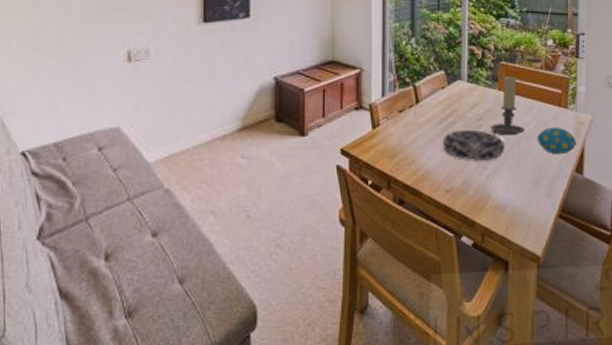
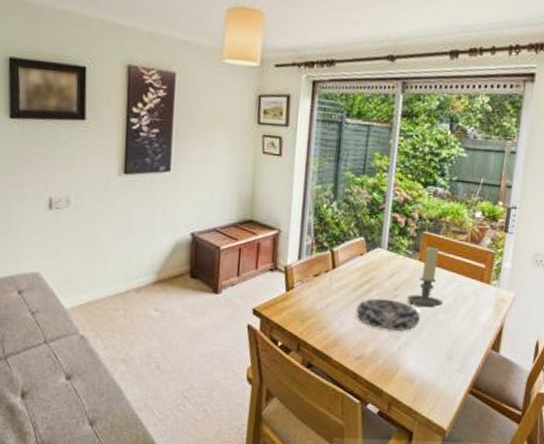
decorative egg: present [537,127,577,155] -> none [454,302,496,331]

